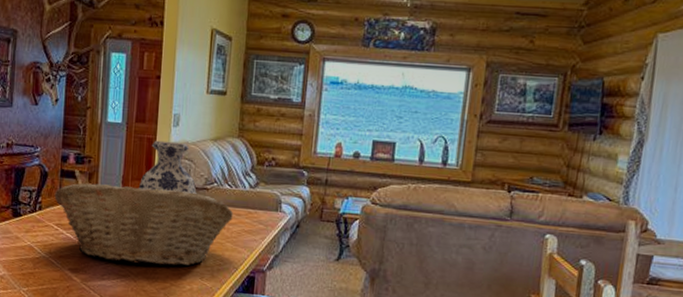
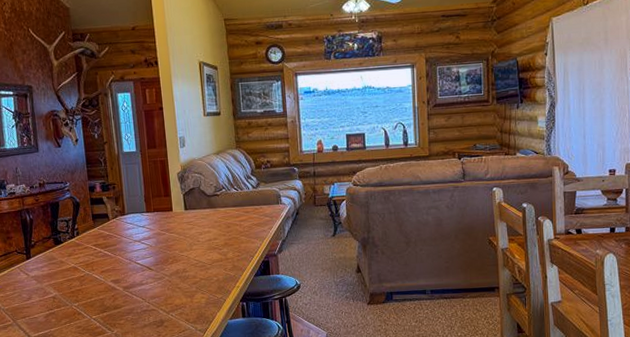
fruit basket: present [54,183,233,266] -> none [88,199,243,268]
vase: present [138,140,197,194] -> none [159,159,209,205]

